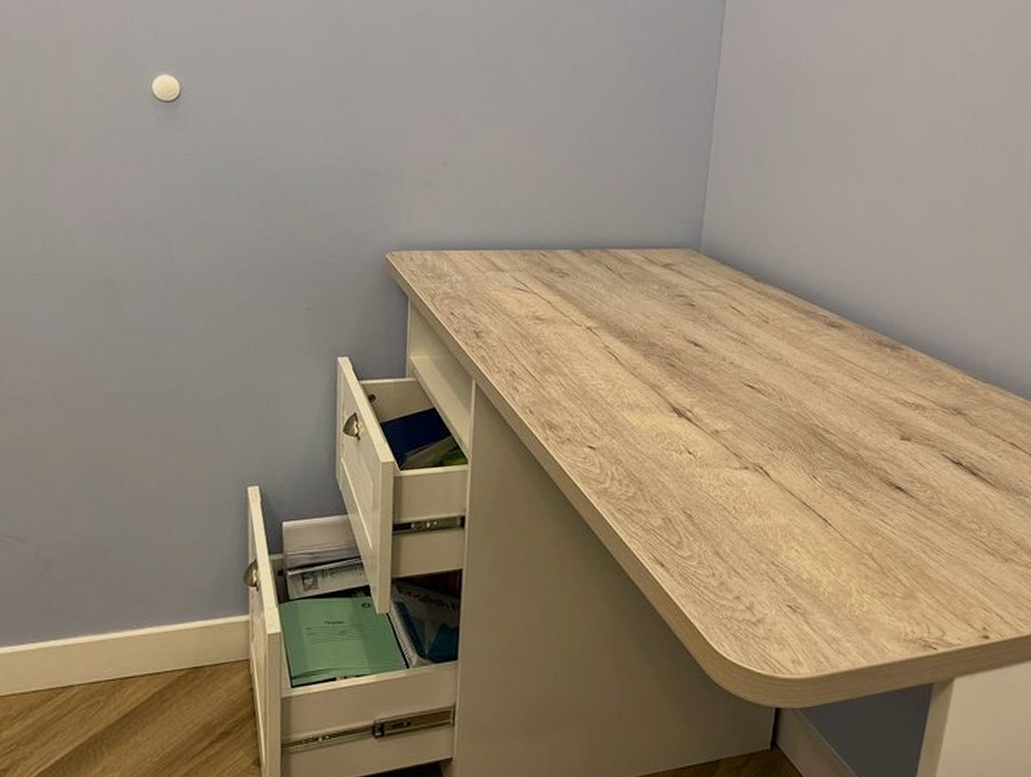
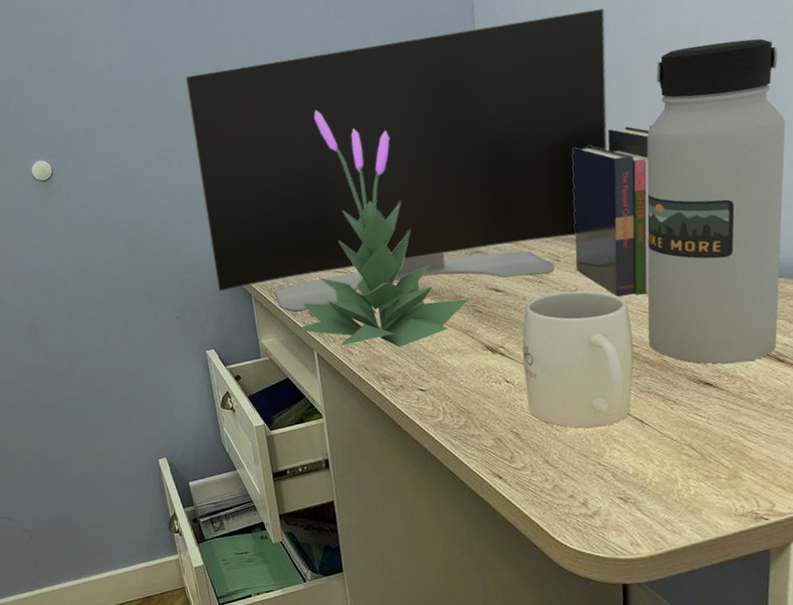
computer monitor: none [367,13,859,335] -> present [185,8,608,312]
plant: none [451,92,662,392] -> present [293,110,469,348]
mug: none [707,358,832,521] -> present [522,290,634,428]
books: none [784,187,887,377] -> present [572,125,652,296]
water bottle: none [846,116,1018,470] -> present [647,38,786,364]

